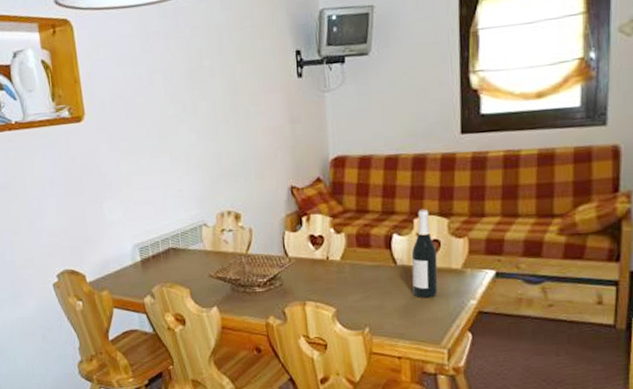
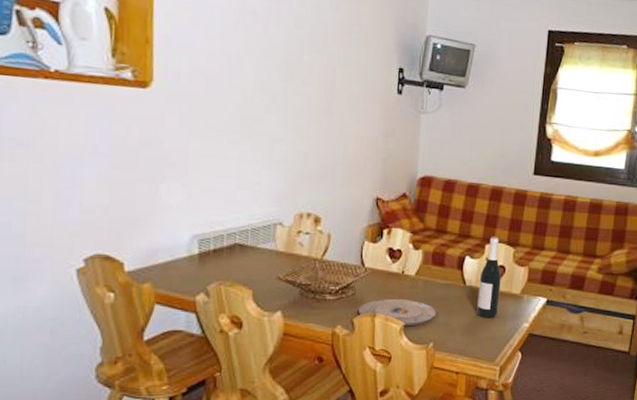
plate: none [288,285,369,313] -> present [359,298,437,327]

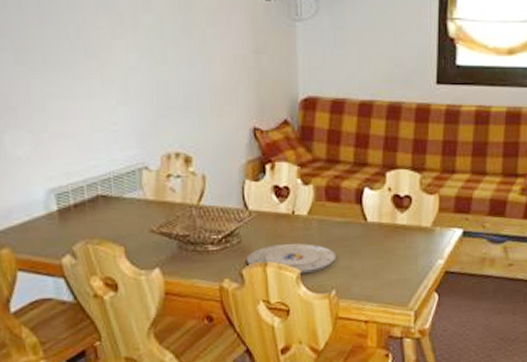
wine bottle: present [477,236,501,318] -> none [382,161,408,258]

